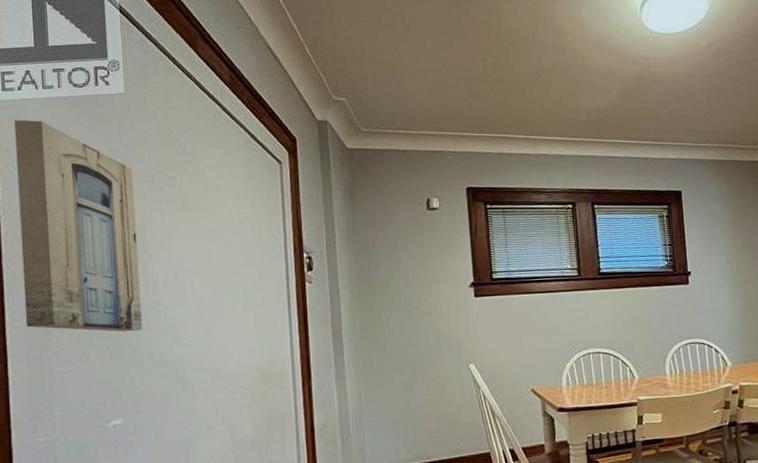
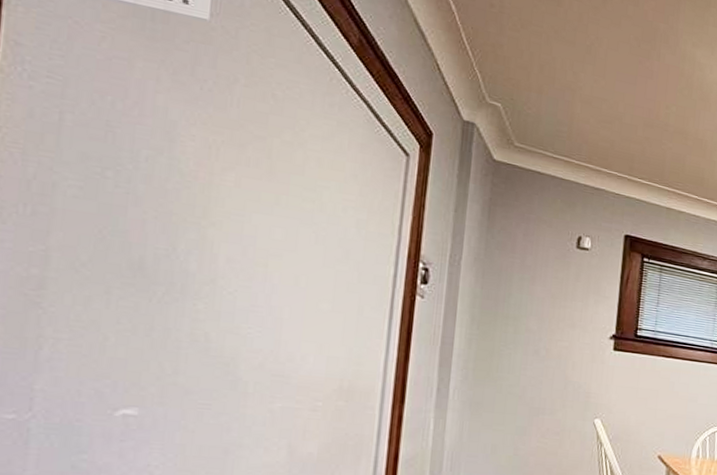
wall art: present [14,120,142,332] -> none [8,9,205,309]

